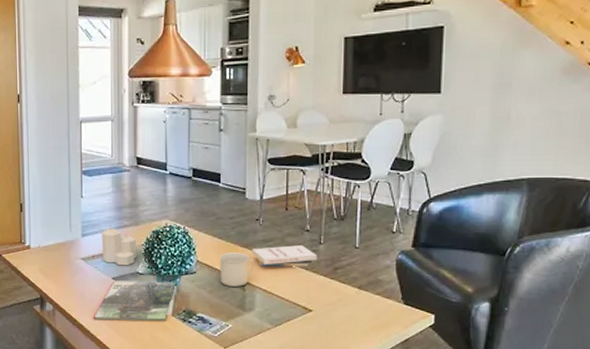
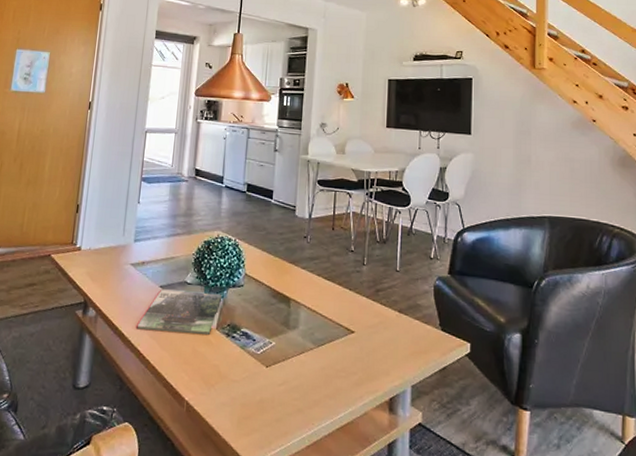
candle: present [101,225,137,266] -> none [152,232,188,275]
mug: present [219,252,255,287] -> none [266,267,301,303]
books: present [251,245,317,267] -> none [298,264,360,288]

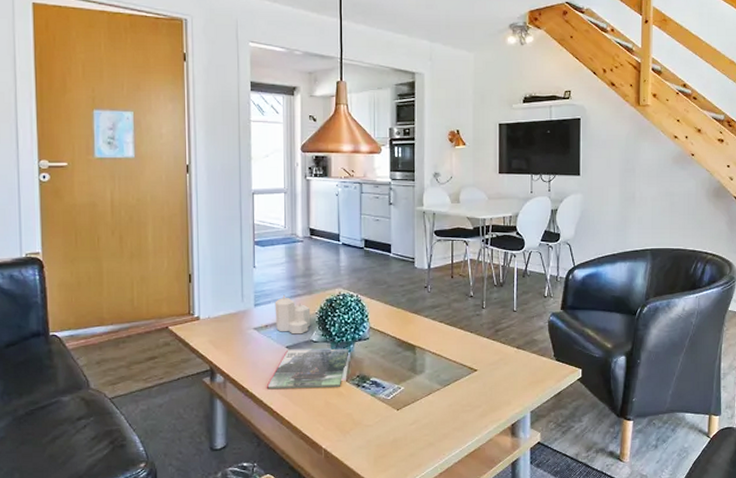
candle: none [152,232,188,275] -> present [275,294,311,335]

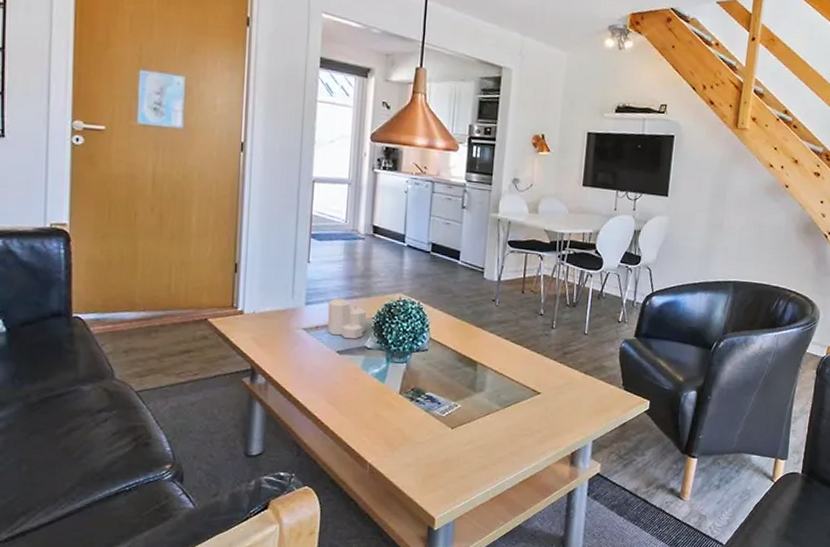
magazine: present [266,348,349,389] -> none [311,354,406,399]

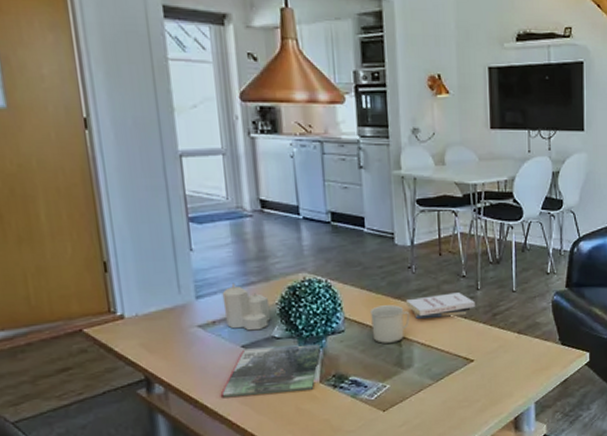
magazine: none [311,354,406,399] -> present [220,344,321,397]
mug: none [452,331,488,367] -> present [369,305,410,343]
books: none [485,328,549,351] -> present [405,293,475,319]

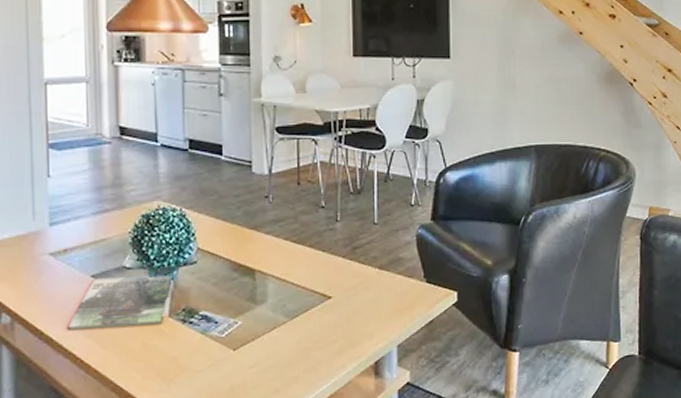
candle: present [222,283,271,331] -> none [76,210,123,260]
mug: present [369,305,410,343] -> none [223,235,266,276]
books: present [405,293,475,319] -> none [261,224,334,251]

